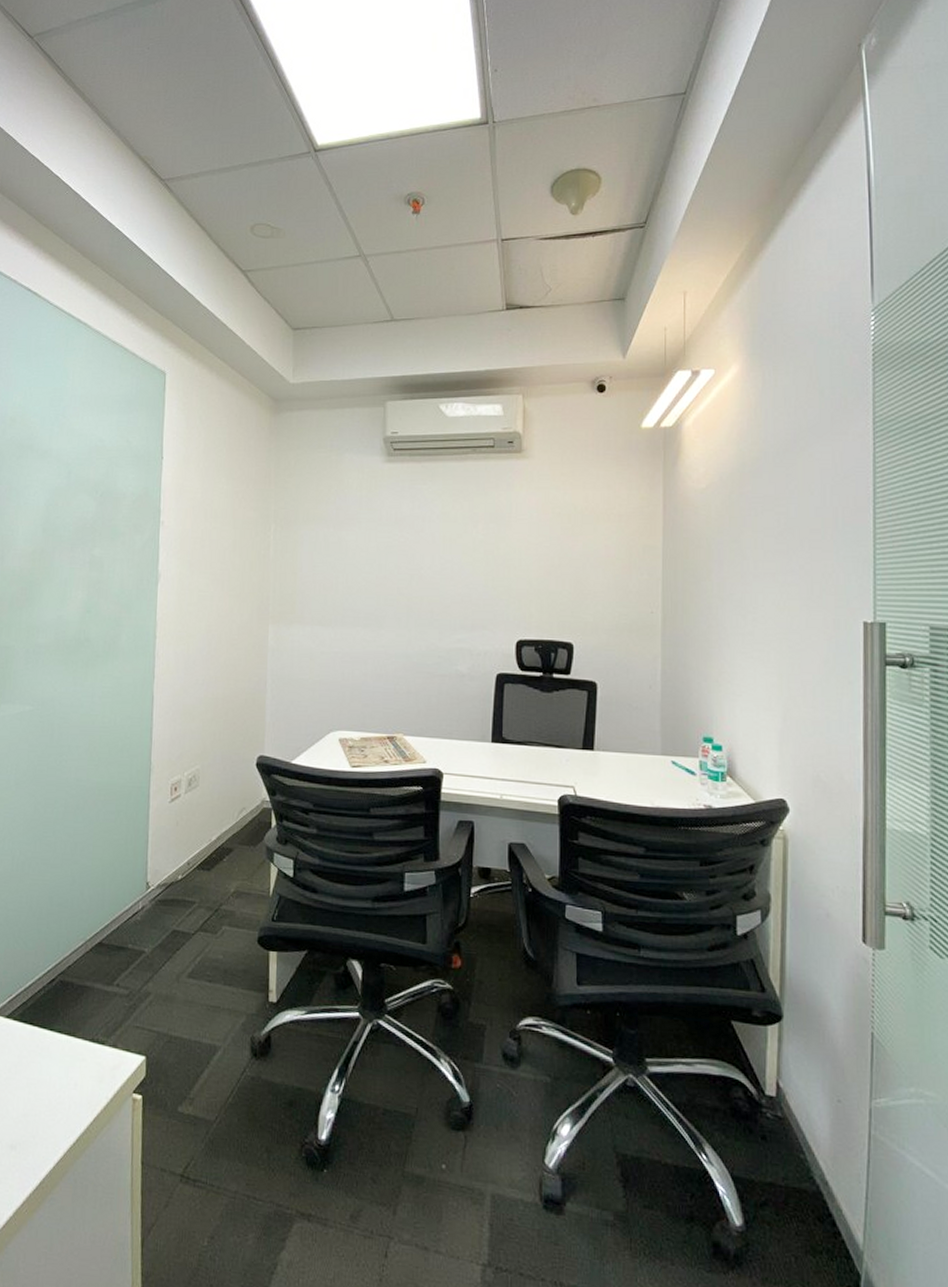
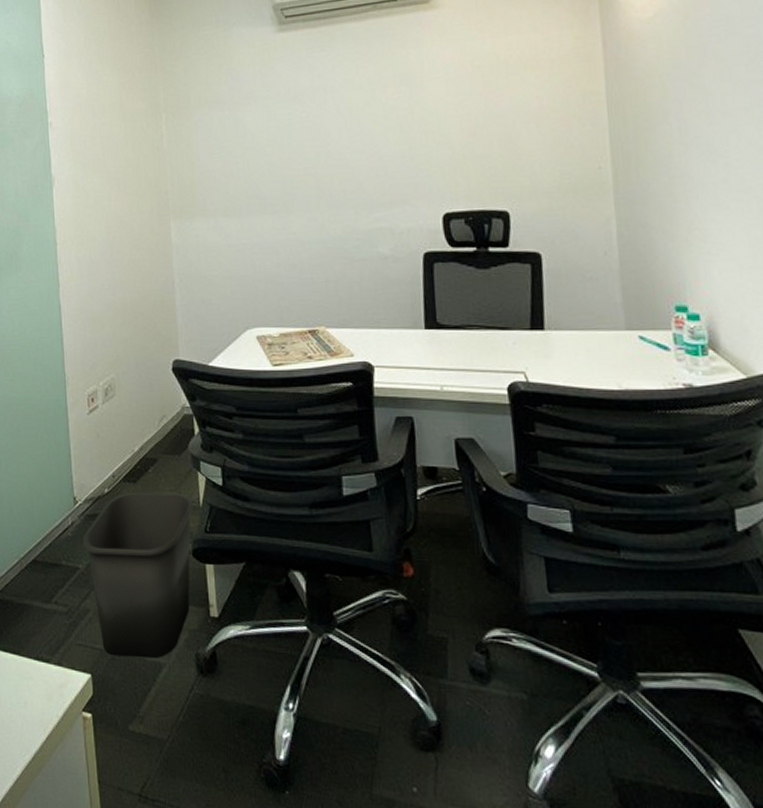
waste bin: none [150,879,263,1042] -> present [82,492,193,659]

